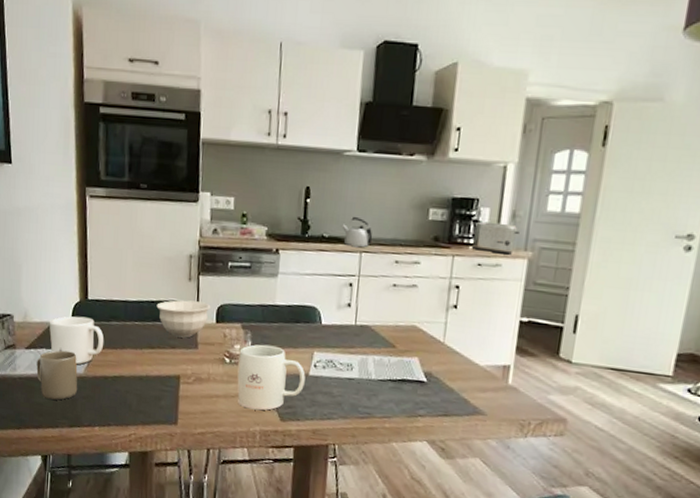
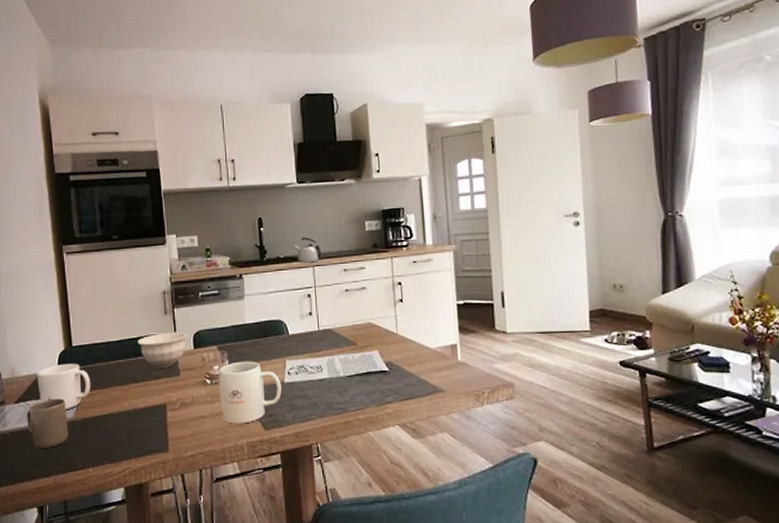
toaster: present [472,221,520,255] -> none [405,224,442,251]

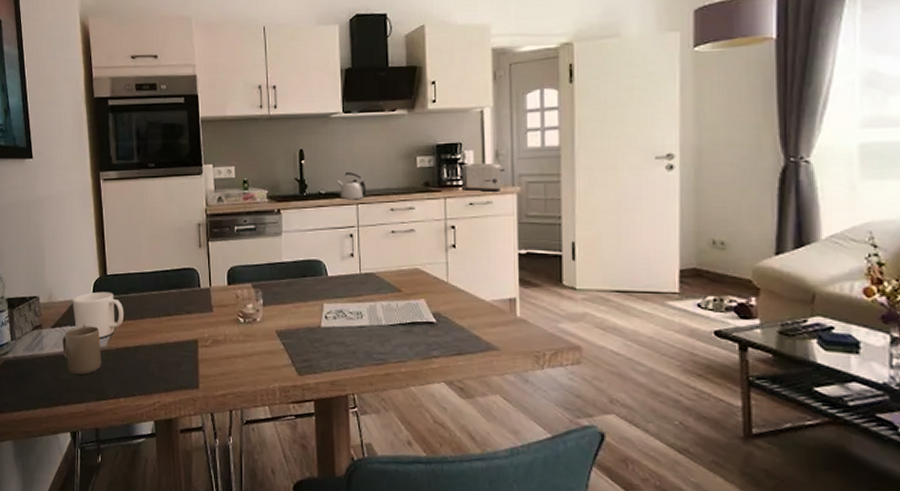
bowl: present [137,332,188,368] -> none [171,266,222,302]
mug: present [218,361,282,424] -> none [252,301,318,367]
toaster: none [405,224,442,251] -> present [462,163,505,192]

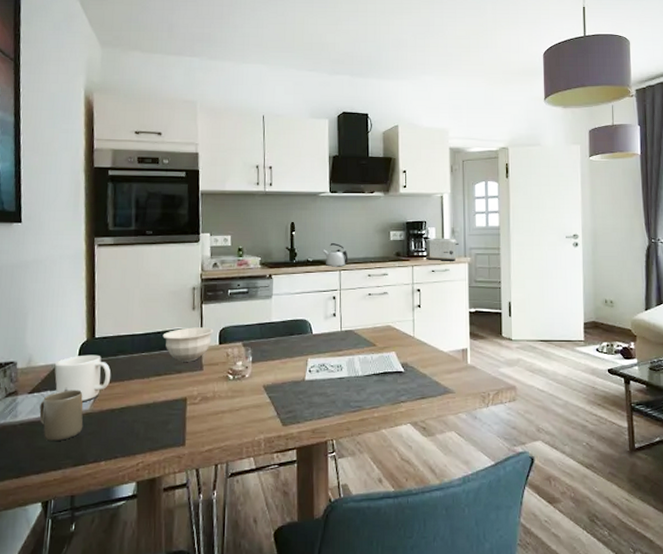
bowl: none [171,266,222,302] -> present [162,327,214,362]

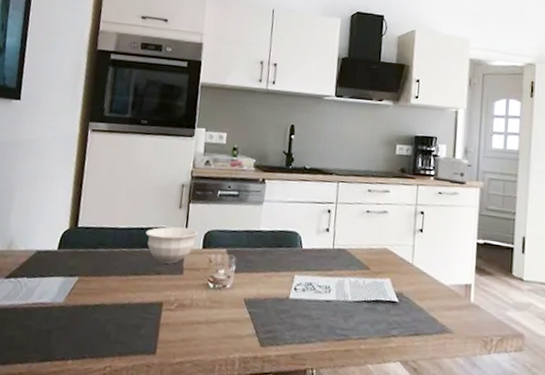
cup: present [39,390,84,442] -> none [12,278,59,333]
mug: present [54,354,111,402] -> none [32,243,90,294]
kettle: present [323,242,348,267] -> none [321,150,349,178]

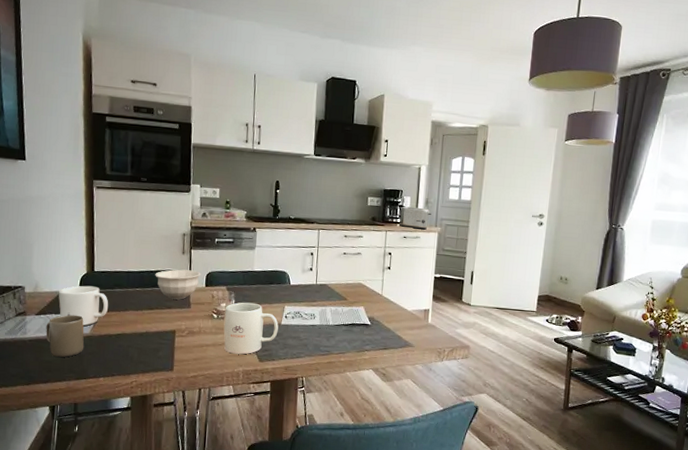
cup: none [12,278,59,333] -> present [46,314,85,358]
mug: none [32,243,90,294] -> present [58,285,109,327]
mug: none [218,269,286,337] -> present [223,302,279,355]

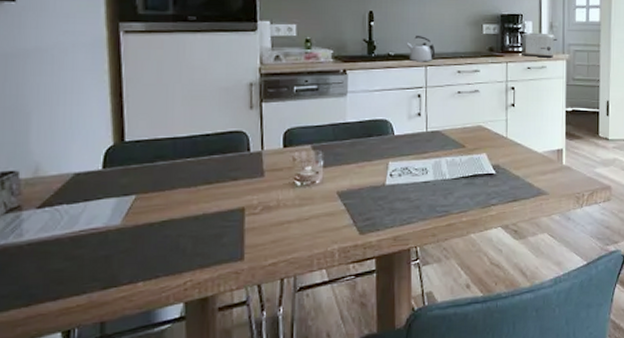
cup: present [46,314,85,358] -> none [53,202,114,263]
mug: present [58,285,109,327] -> none [71,161,148,216]
bowl: present [155,269,201,300] -> none [213,129,277,168]
mug: present [223,302,279,355] -> none [310,162,382,229]
kettle: none [304,203,328,226] -> present [406,35,436,62]

